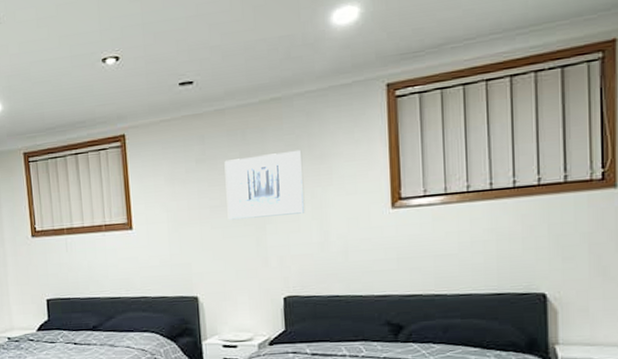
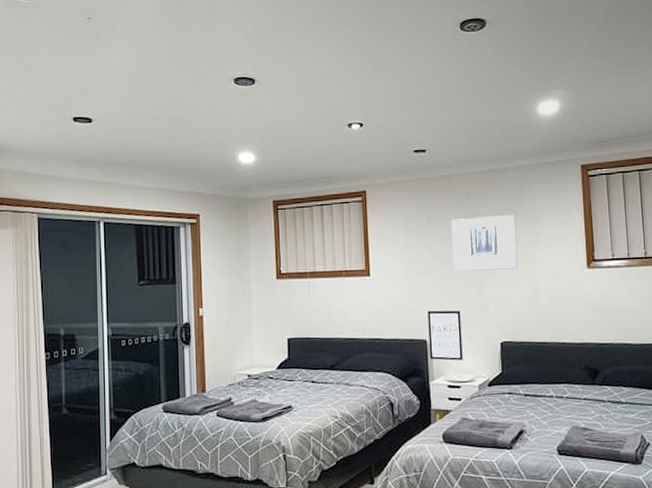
wall art: none [198,263,240,318] -> present [427,310,463,361]

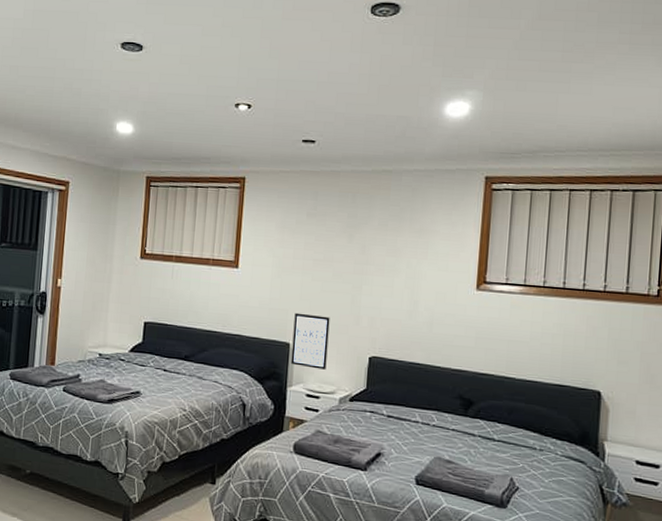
wall art: present [451,214,518,272] -> none [329,219,403,281]

